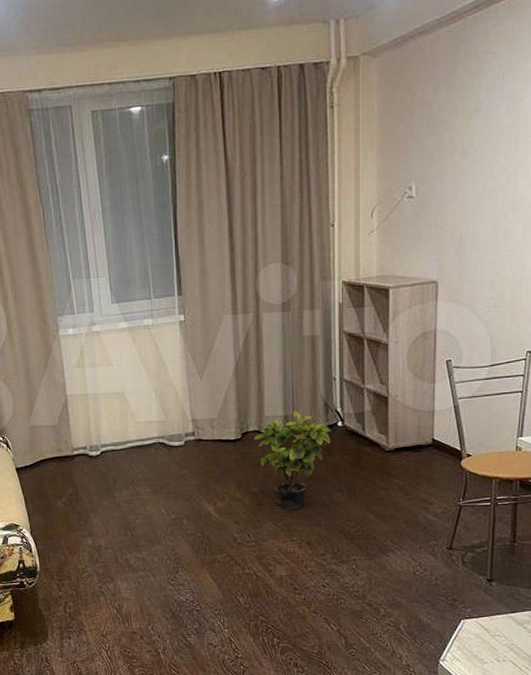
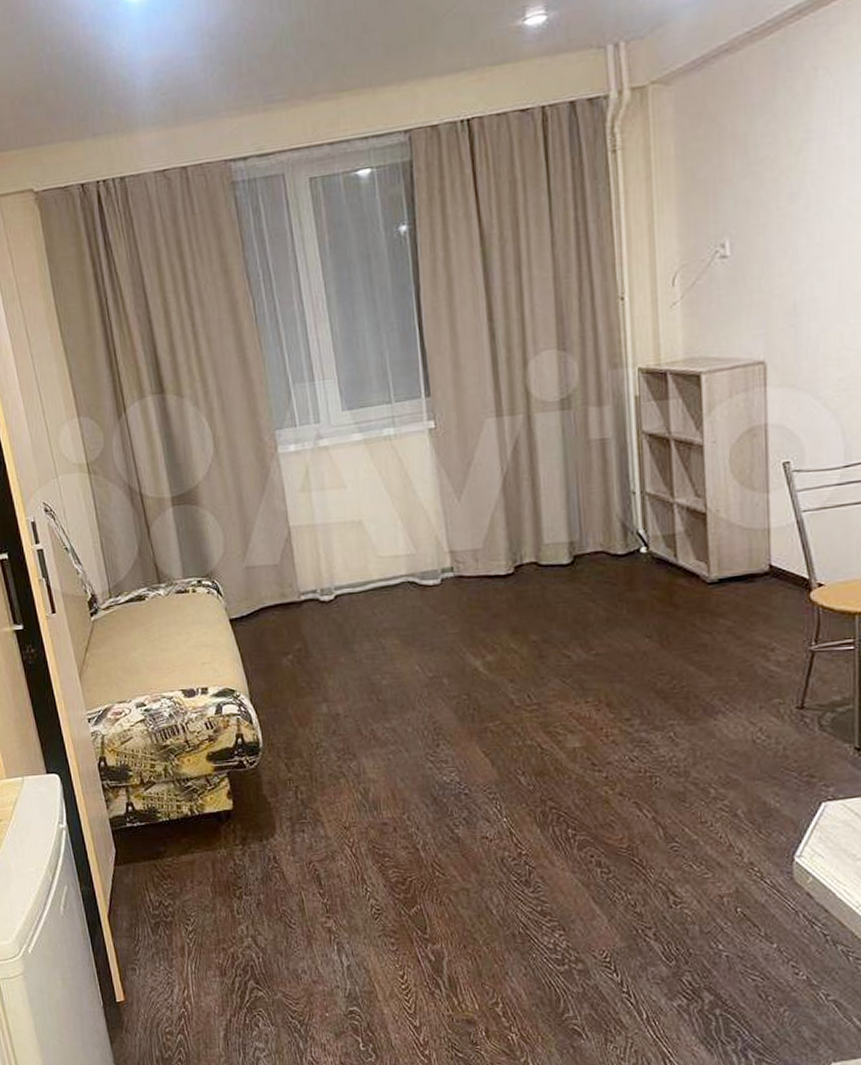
potted plant: present [253,411,331,511] -> none [530,535,633,664]

